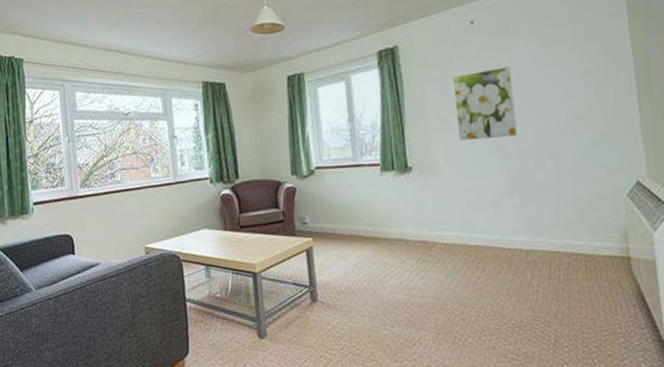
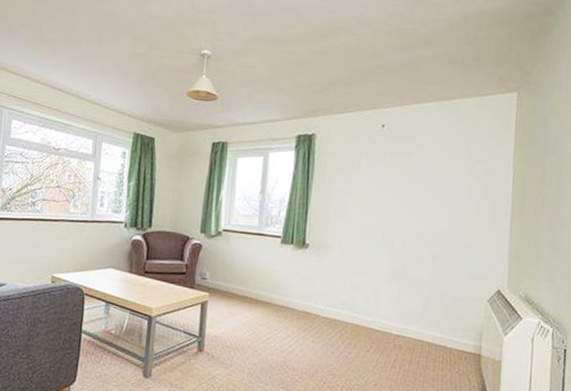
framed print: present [452,66,518,141] -> none [354,169,409,233]

